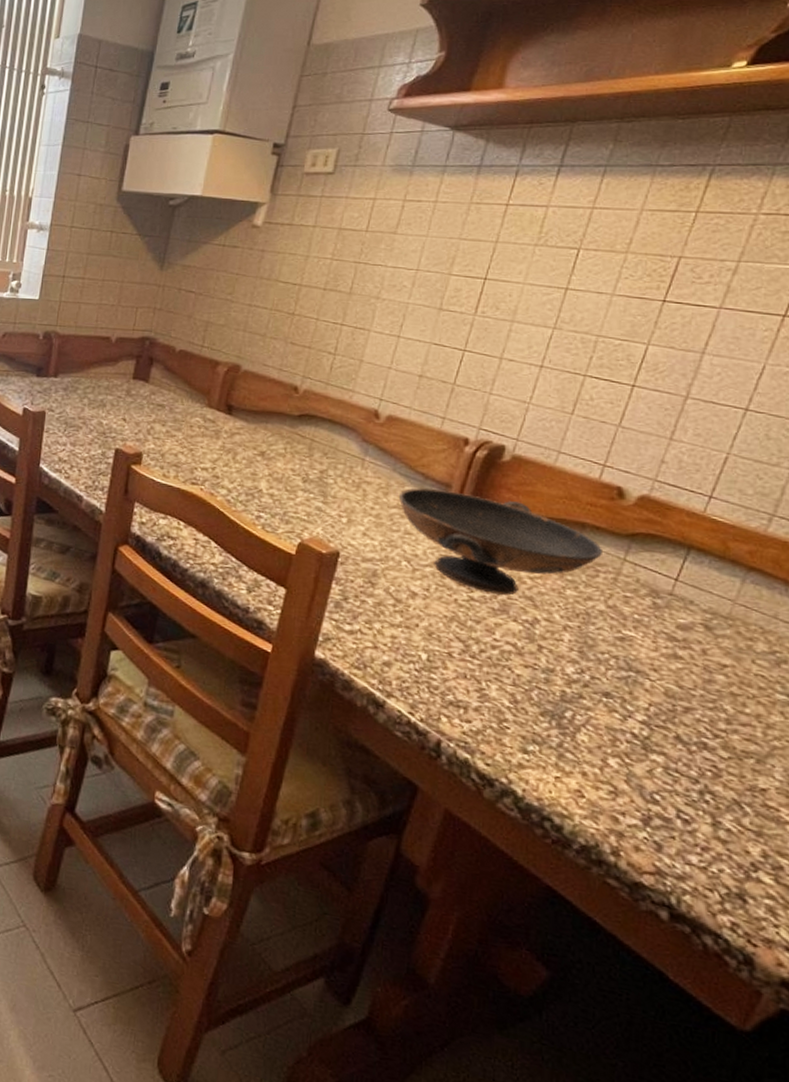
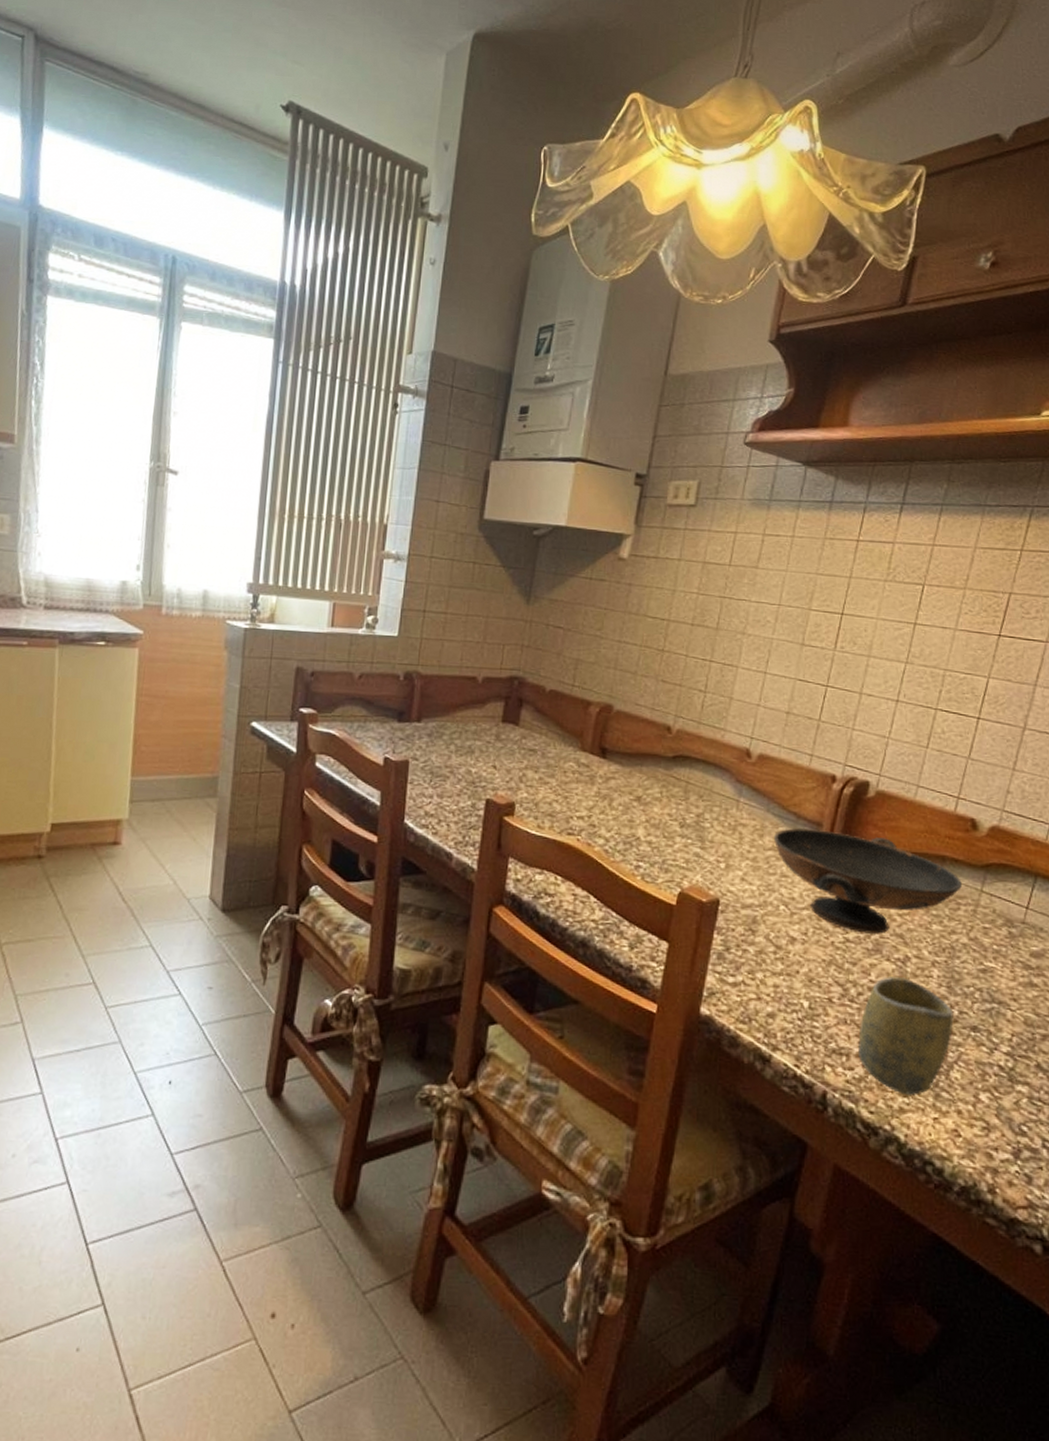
cup: none [476,636,584,753] -> present [857,976,954,1095]

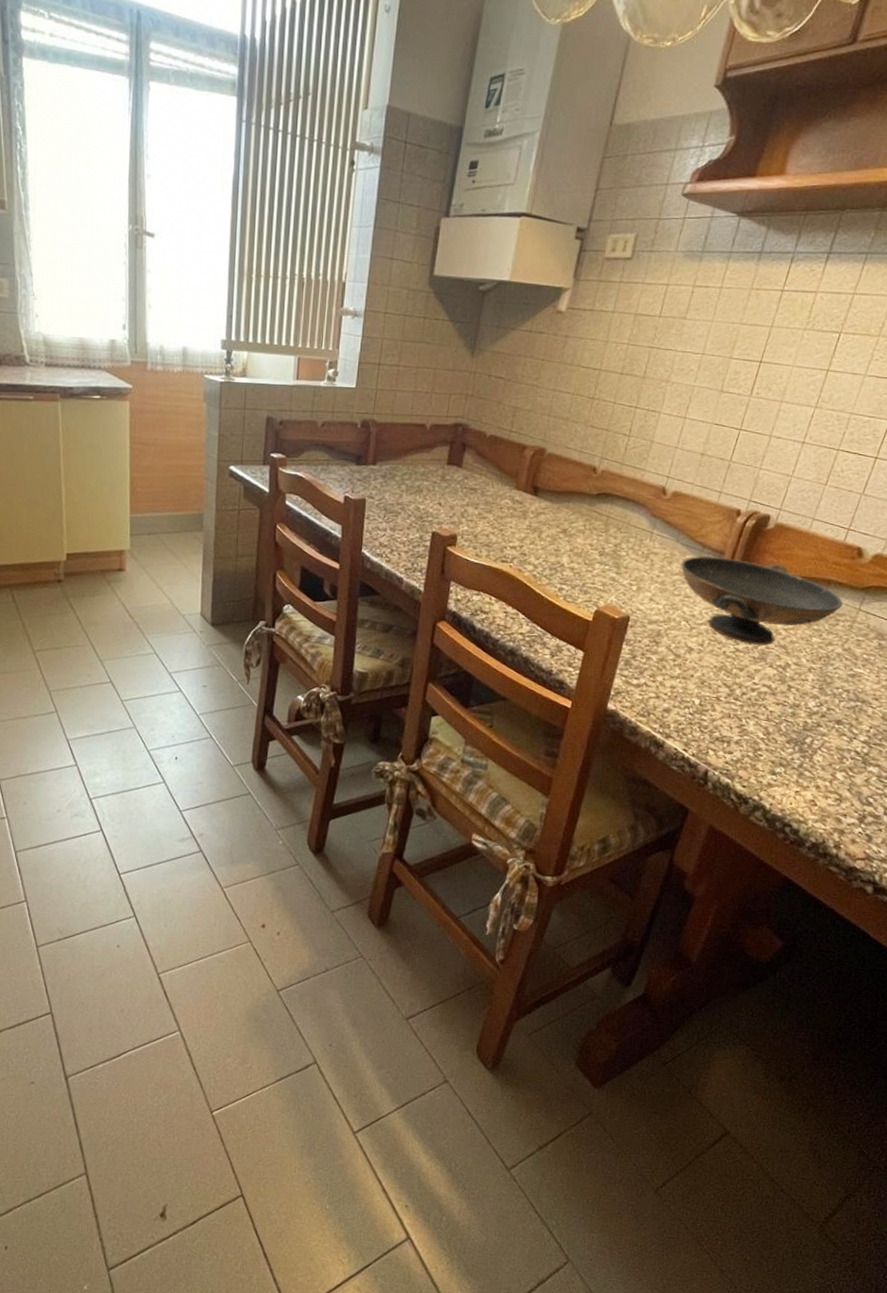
cup: present [857,976,954,1095] -> none [737,680,822,774]

